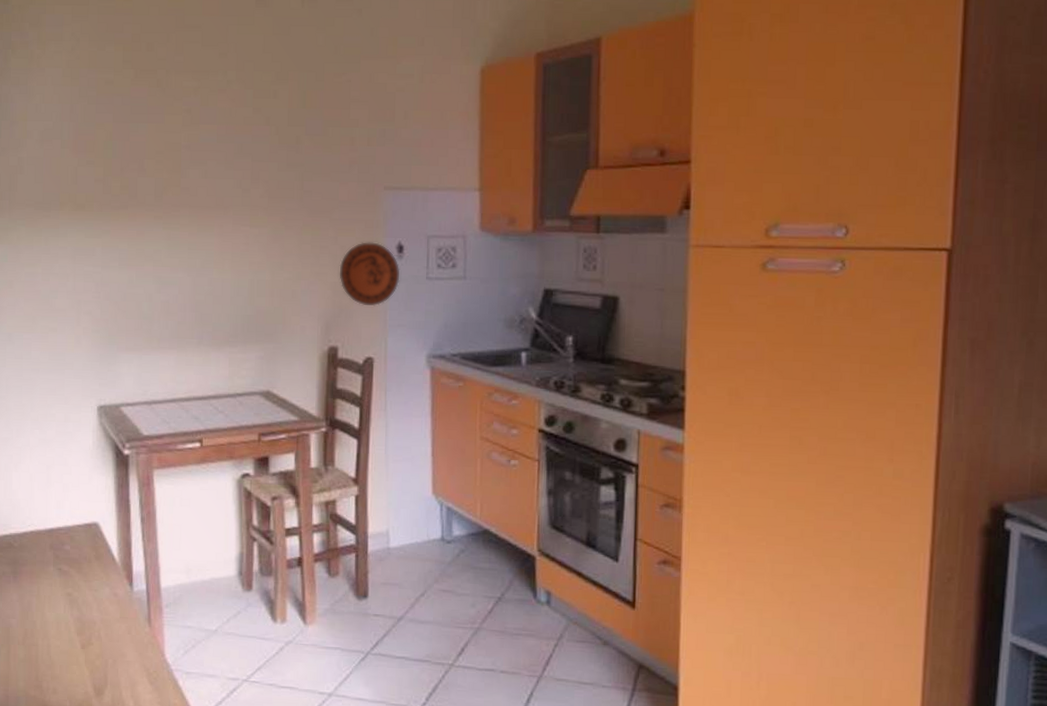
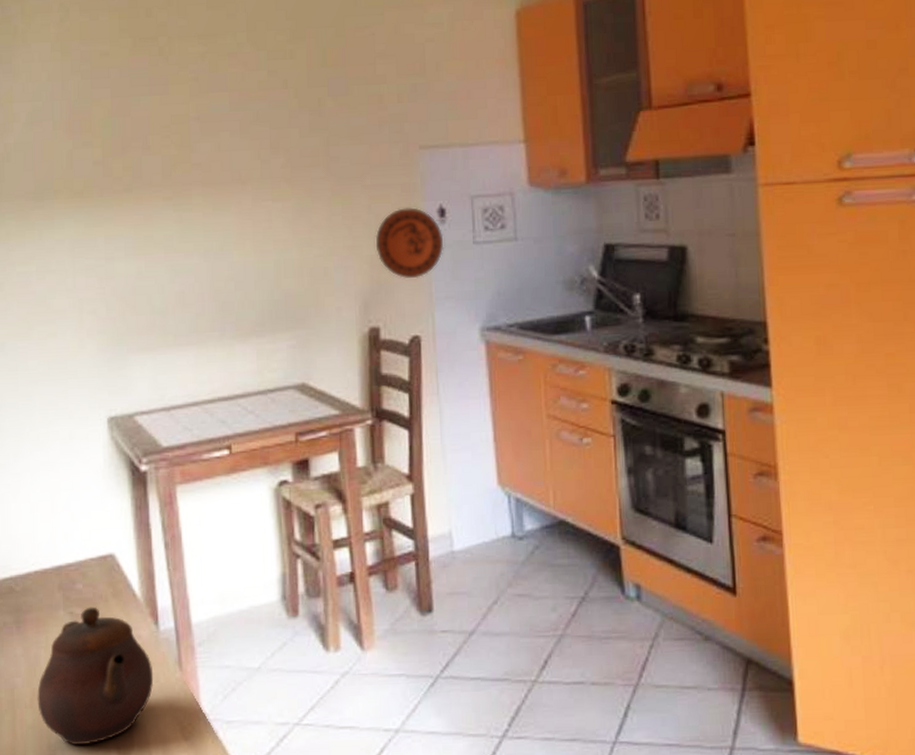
teapot: none [28,565,127,680] -> present [37,606,154,746]

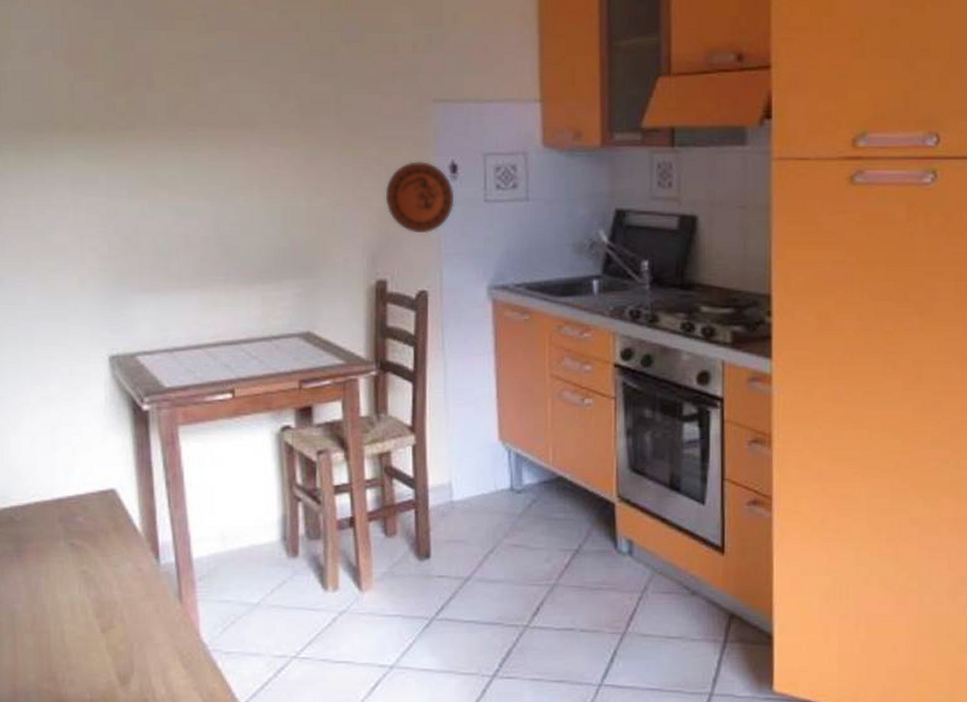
teapot: present [37,606,154,746] -> none [38,539,154,670]

